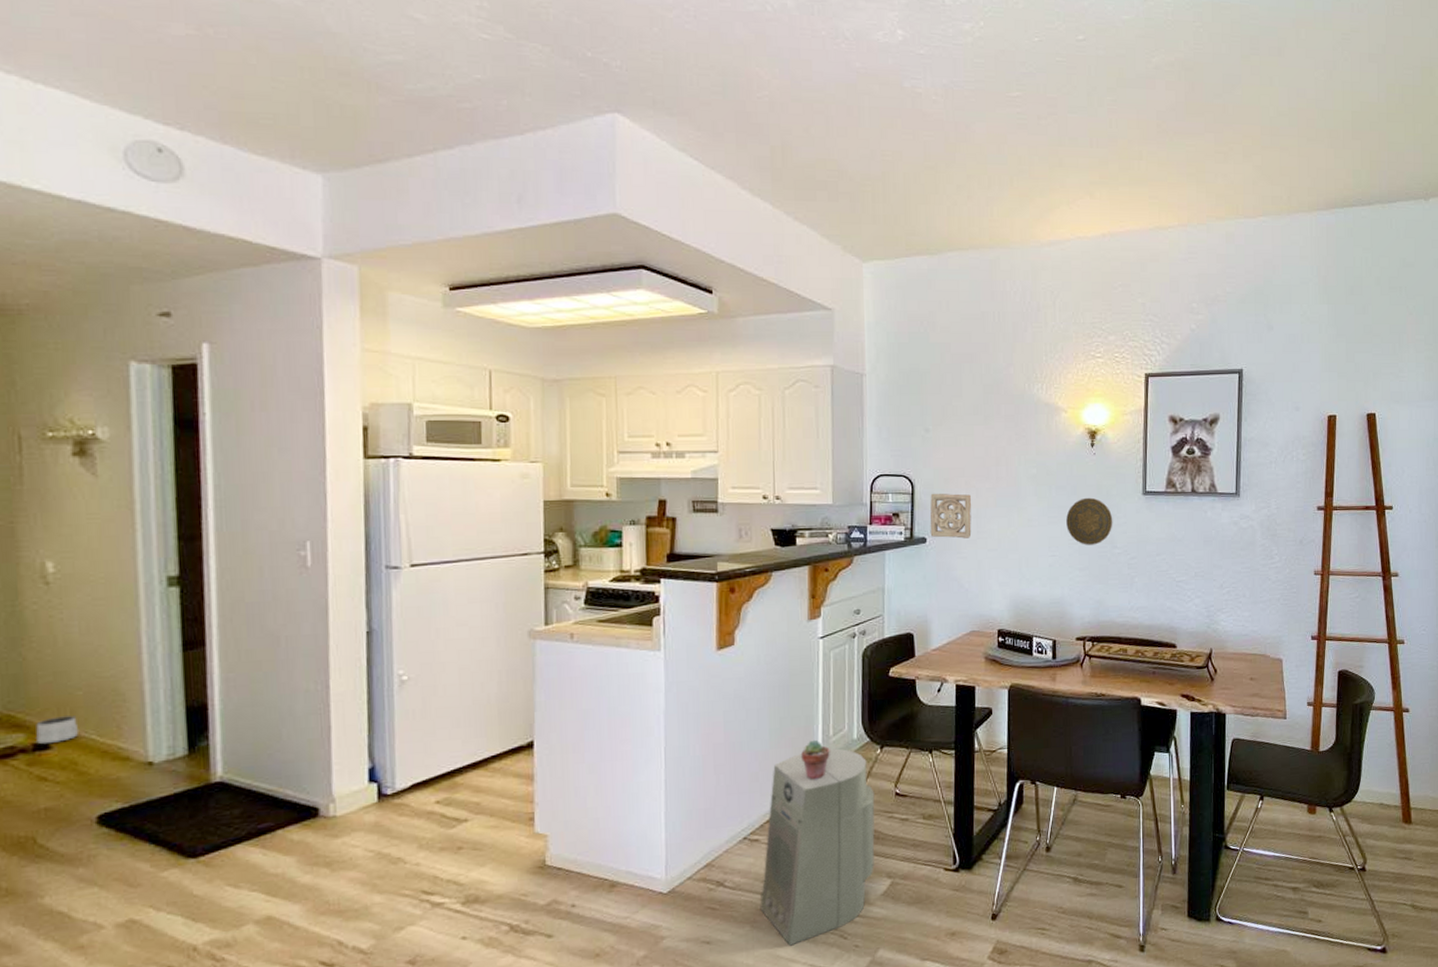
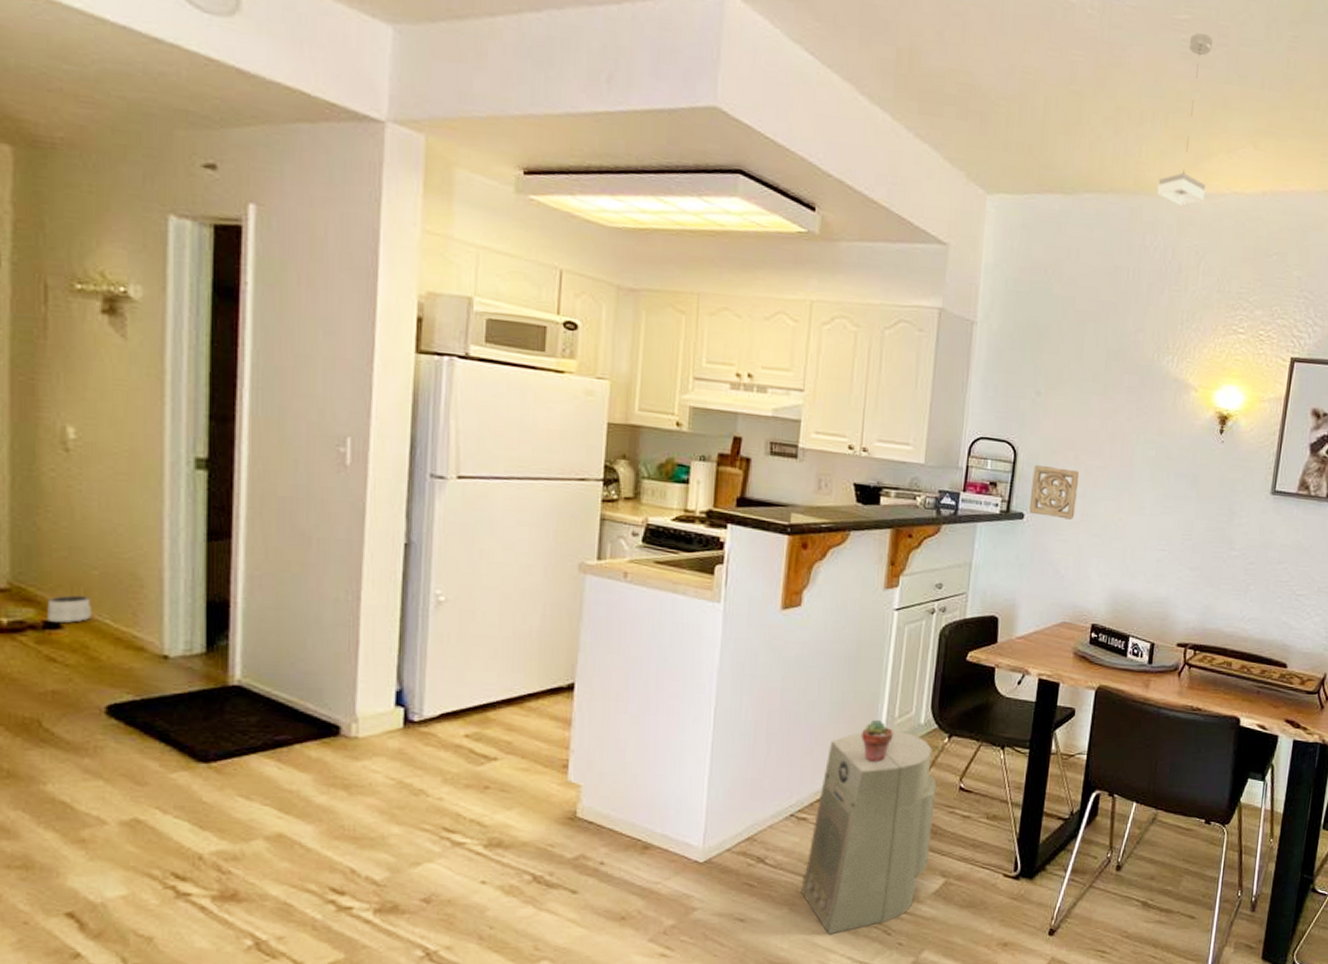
pendant lamp: none [1011,106,1053,254] -> present [1157,33,1213,206]
decorative plate: present [1066,497,1113,545] -> none [1181,489,1235,544]

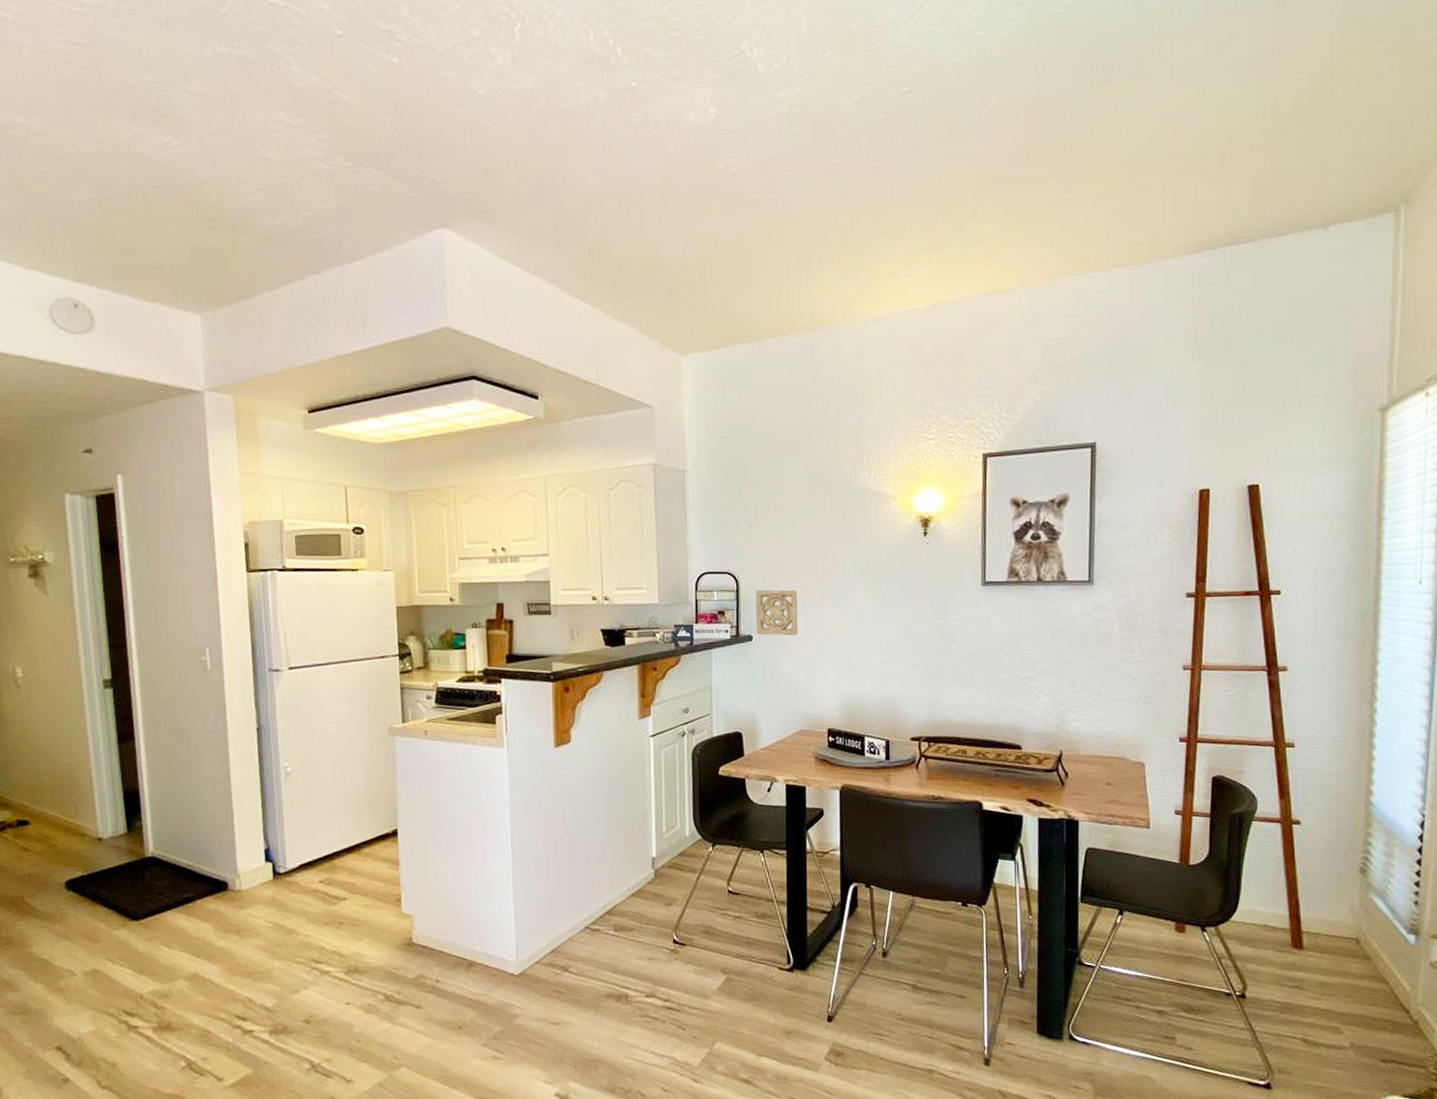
planter: present [47,595,91,624] -> none [17,797,48,821]
air purifier: present [801,731,937,935] -> none [602,845,709,1032]
potted succulent: present [862,719,894,763] -> none [636,836,664,875]
pendant lamp: present [1157,33,1213,206] -> none [833,172,879,332]

